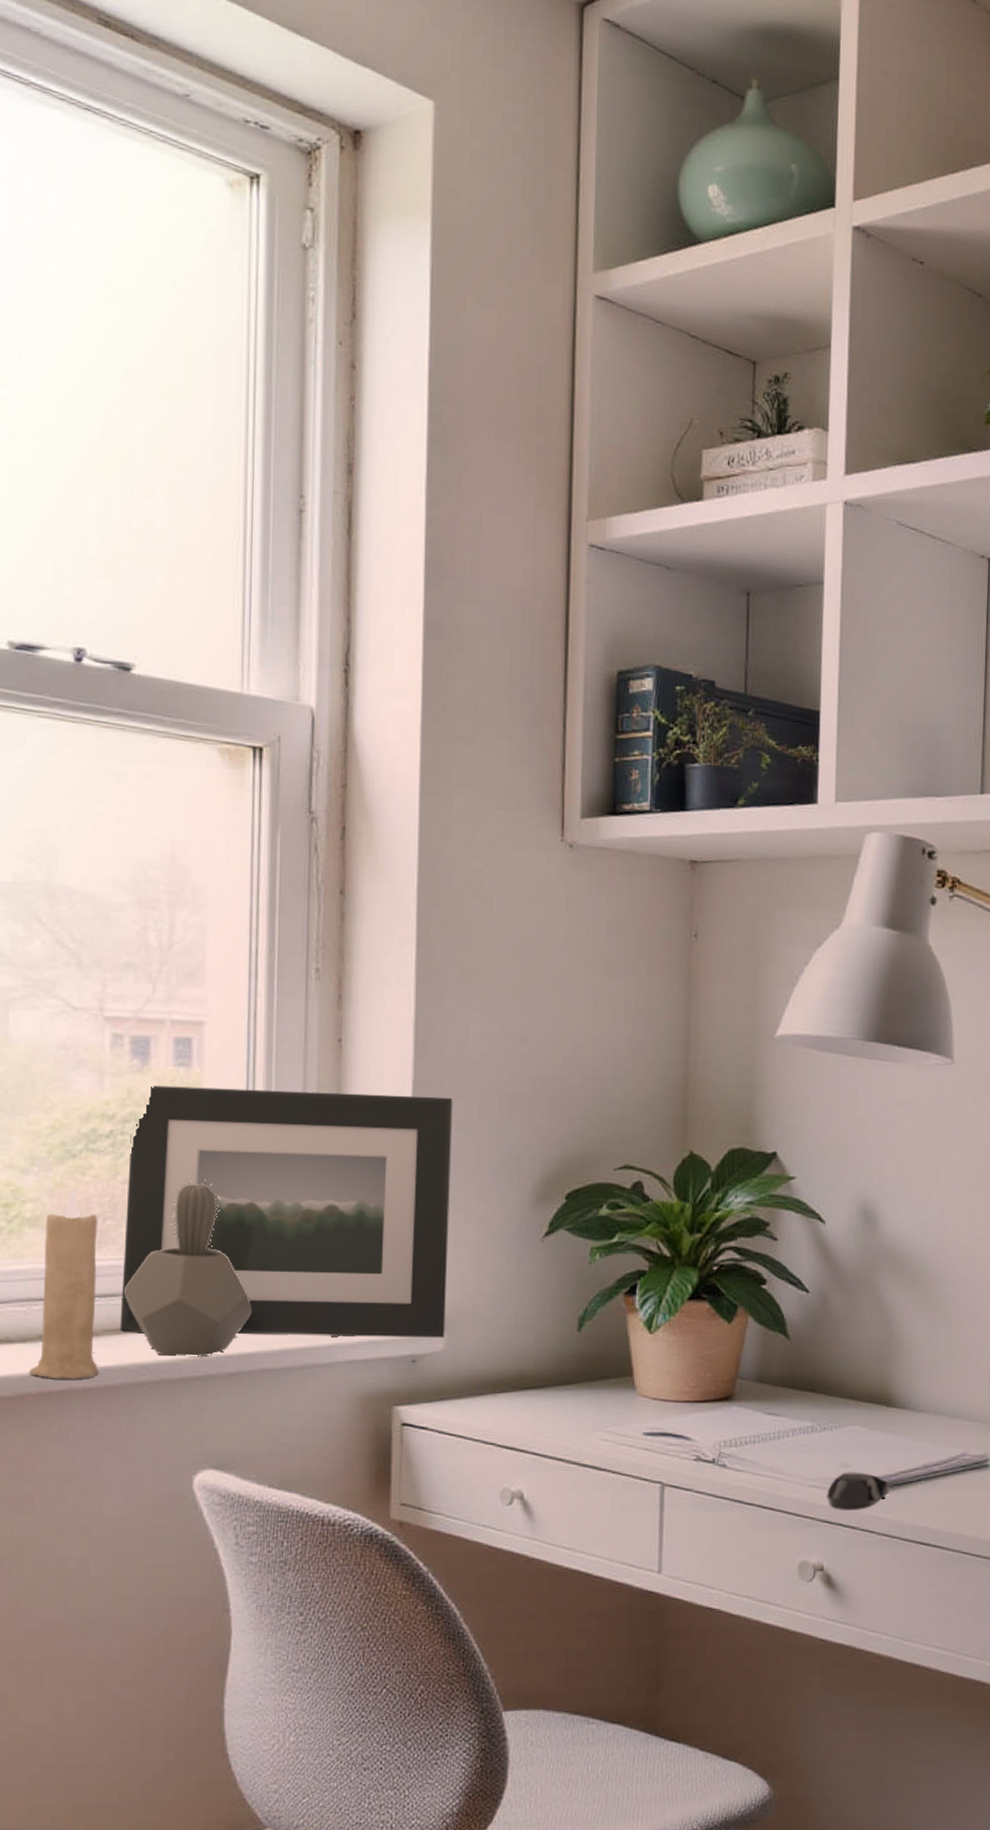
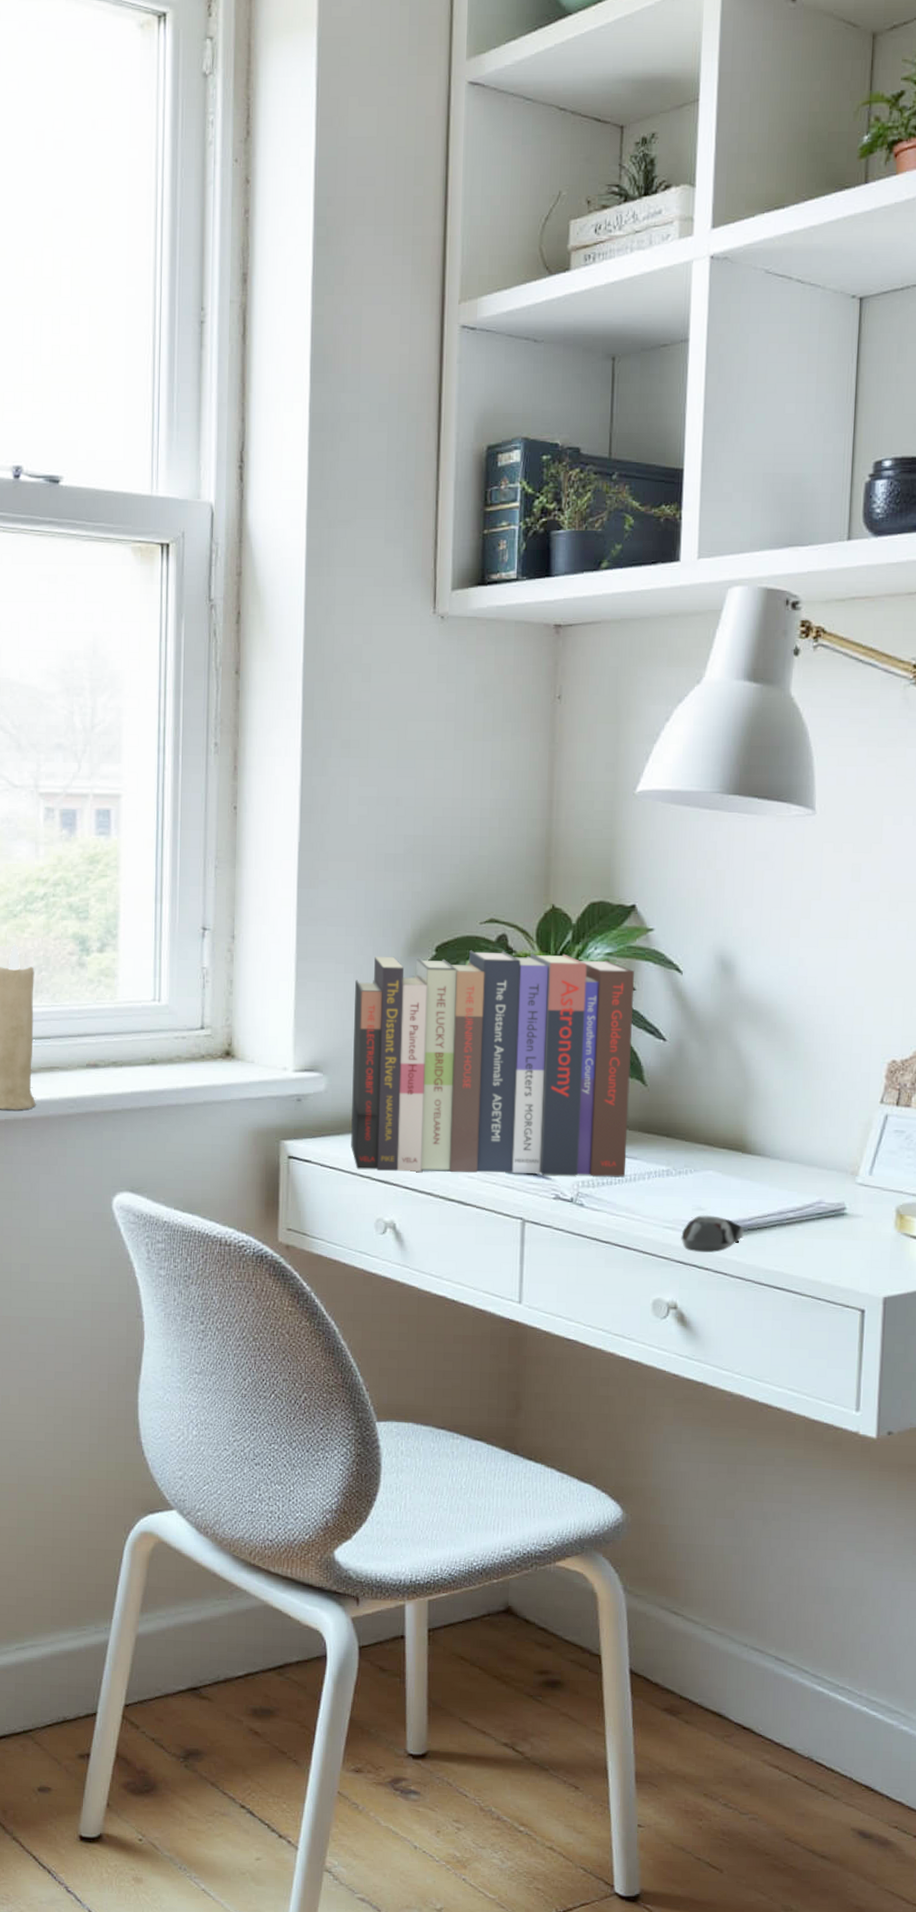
picture frame: present [119,1085,453,1338] -> none [52,852,334,1079]
potted cactus: present [123,1182,252,1356] -> none [55,938,161,1092]
books: none [473,1198,777,1437] -> present [351,950,635,1177]

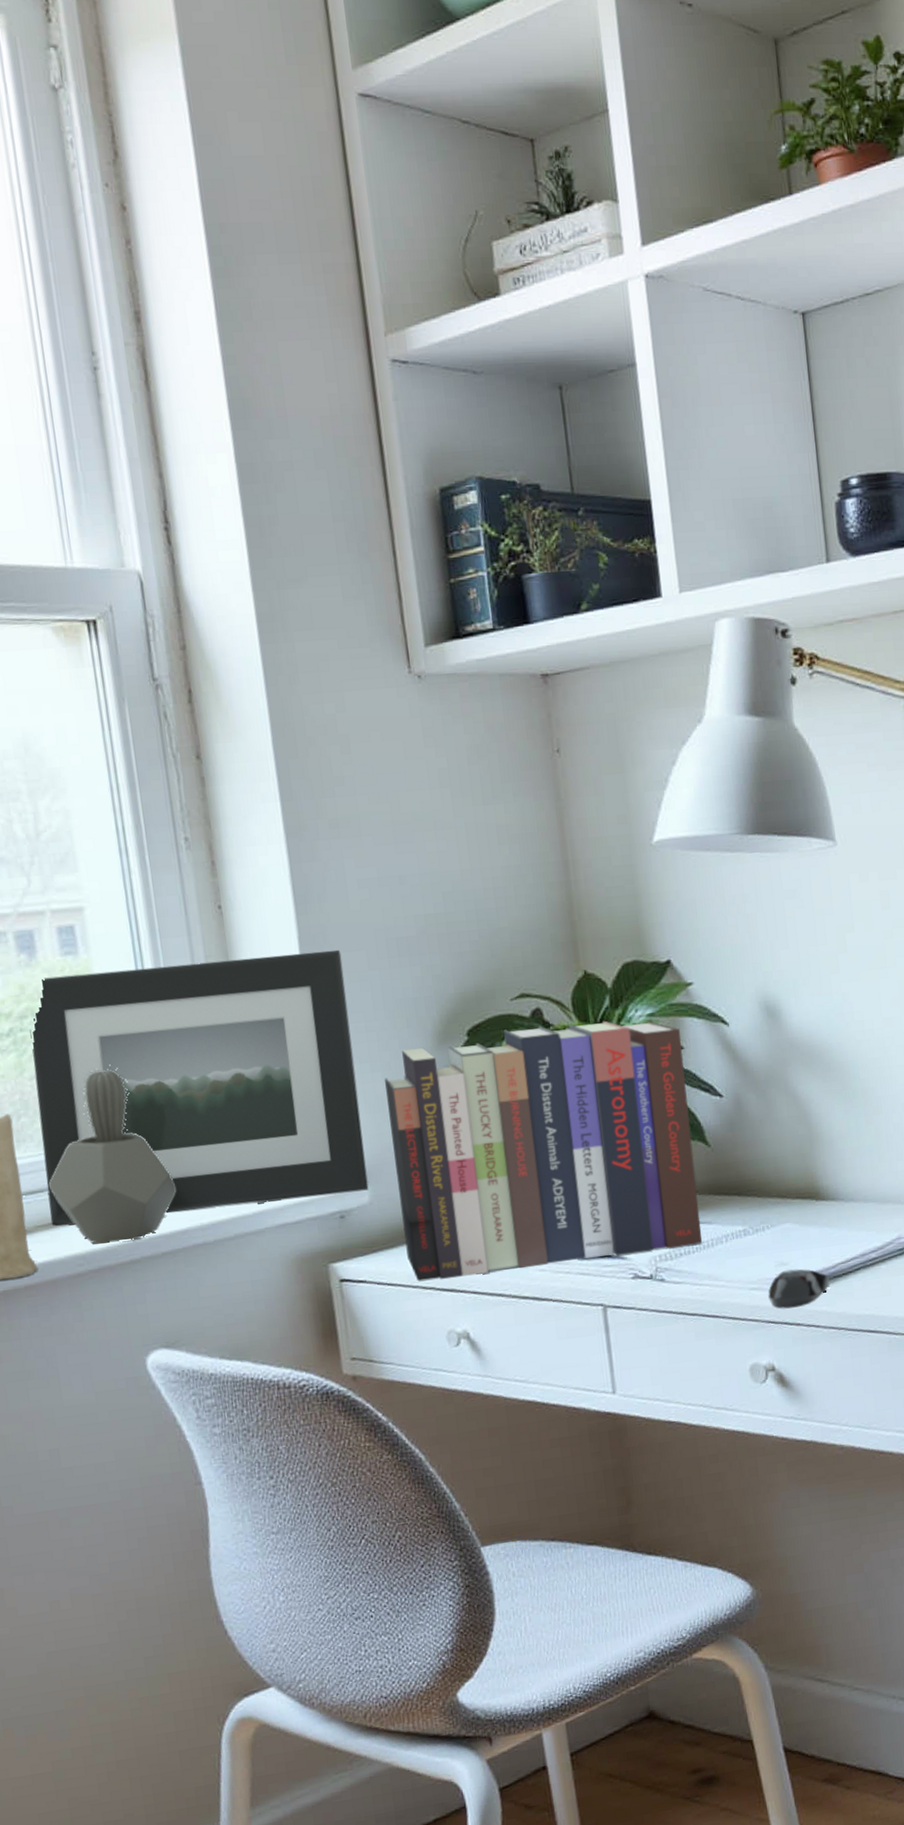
picture frame: none [52,852,334,1079] -> present [30,949,369,1227]
potted cactus: none [55,938,161,1092] -> present [48,1067,177,1244]

